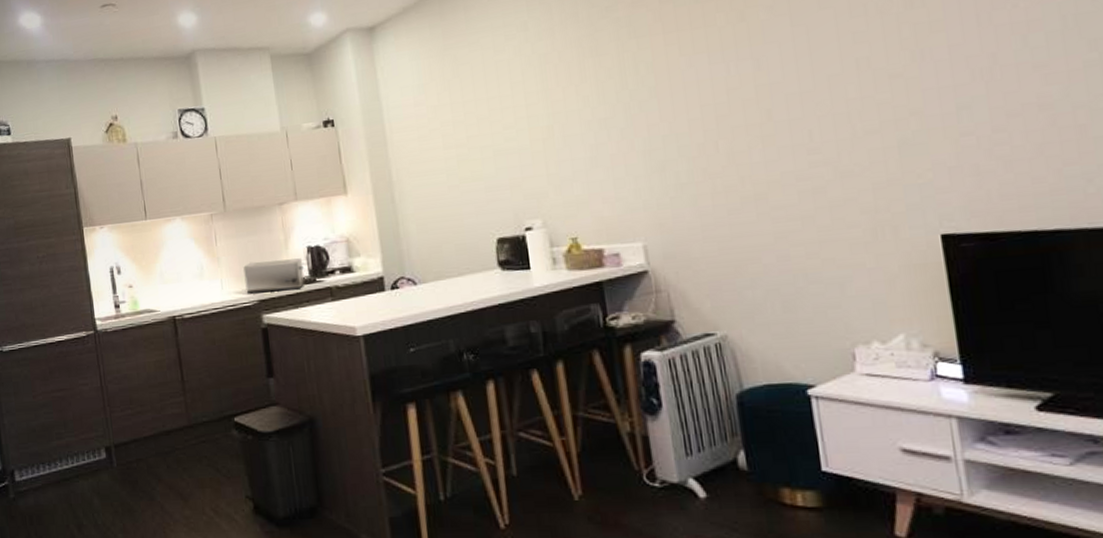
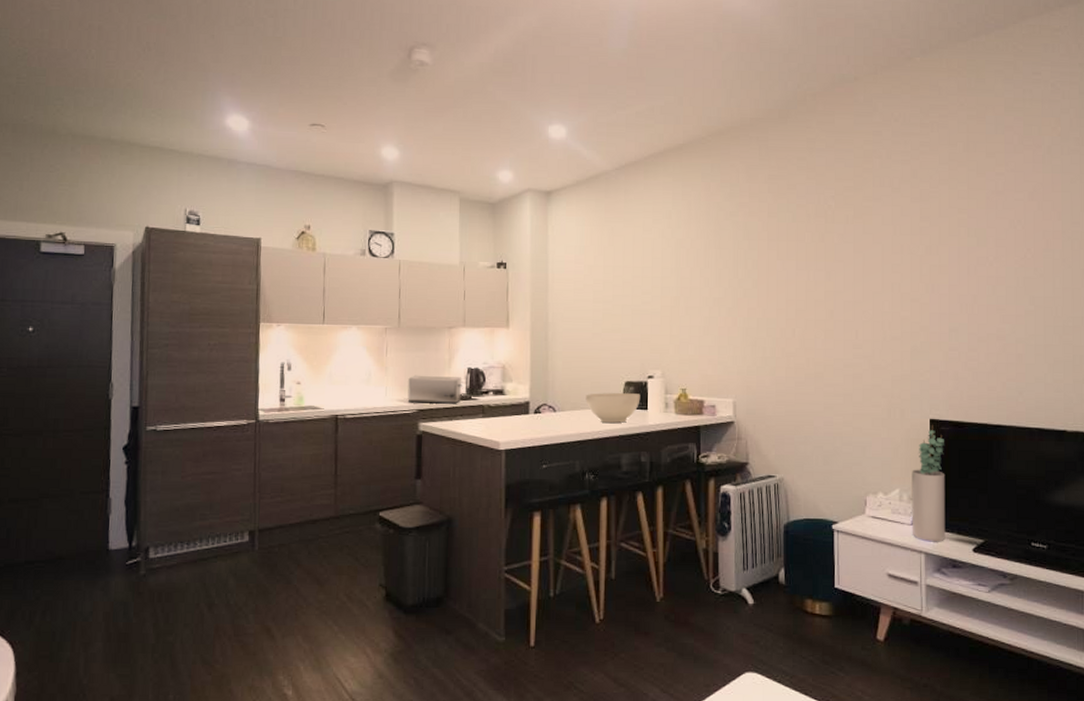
bowl: none [450,251,520,292] -> present [586,393,641,424]
vase: none [921,242,988,402] -> present [912,425,946,542]

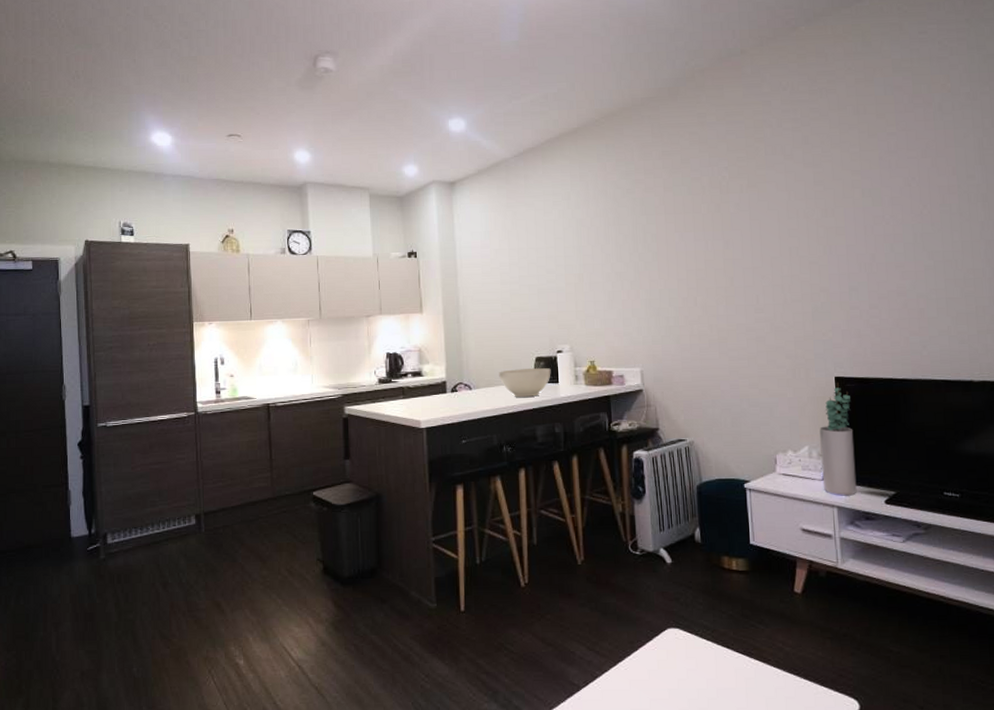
toaster: present [407,375,462,404] -> none [332,362,382,389]

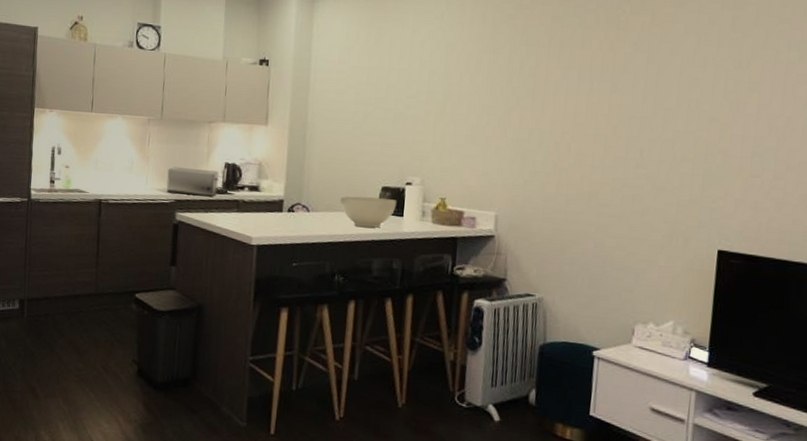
toaster: none [332,362,382,389] -> present [166,166,219,197]
vase: present [819,383,857,496] -> none [683,257,733,382]

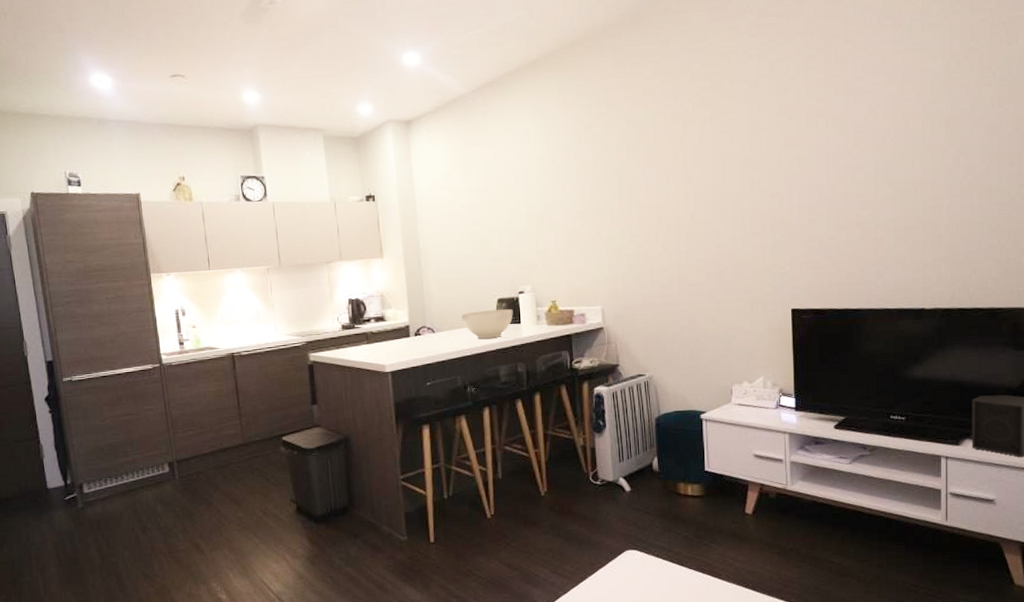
toaster: present [166,166,219,197] -> none [294,308,345,336]

